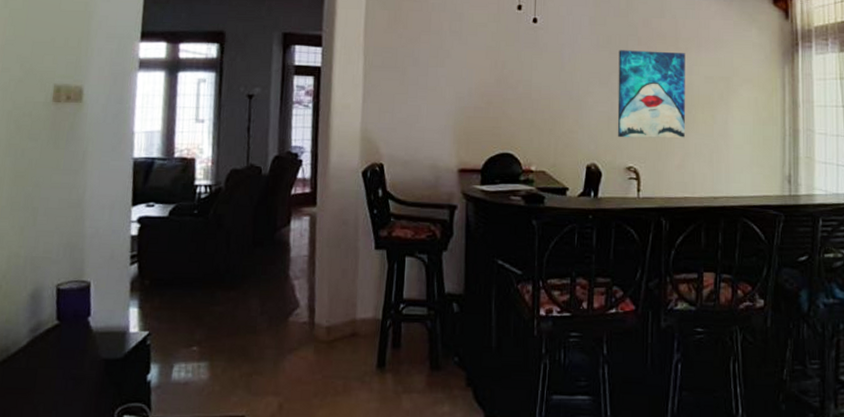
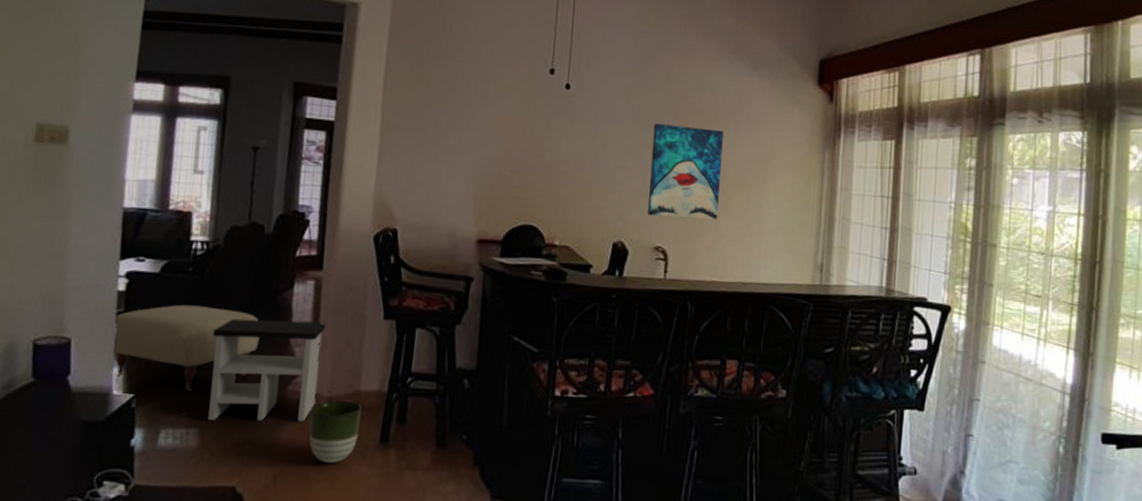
ottoman: none [128,245,261,328] -> present [112,304,260,392]
side table: none [217,255,322,354] -> present [208,318,326,422]
planter: none [310,328,359,390] -> present [309,400,363,464]

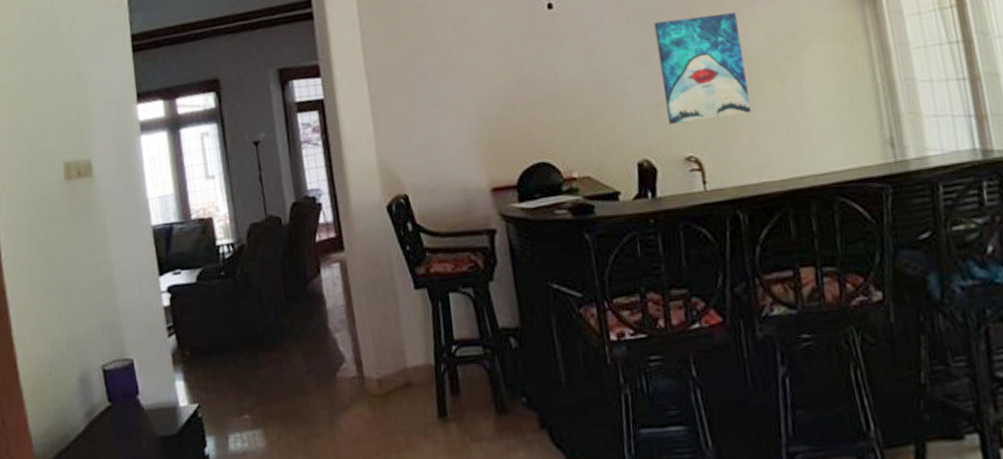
ottoman: present [112,304,260,392] -> none [167,306,300,394]
side table: present [208,318,326,422] -> none [255,303,367,420]
planter: present [309,400,363,464] -> none [363,379,416,447]

